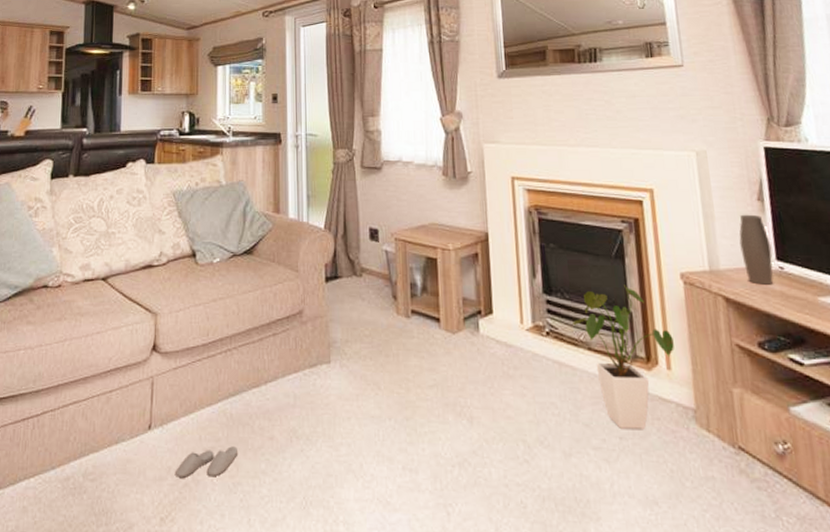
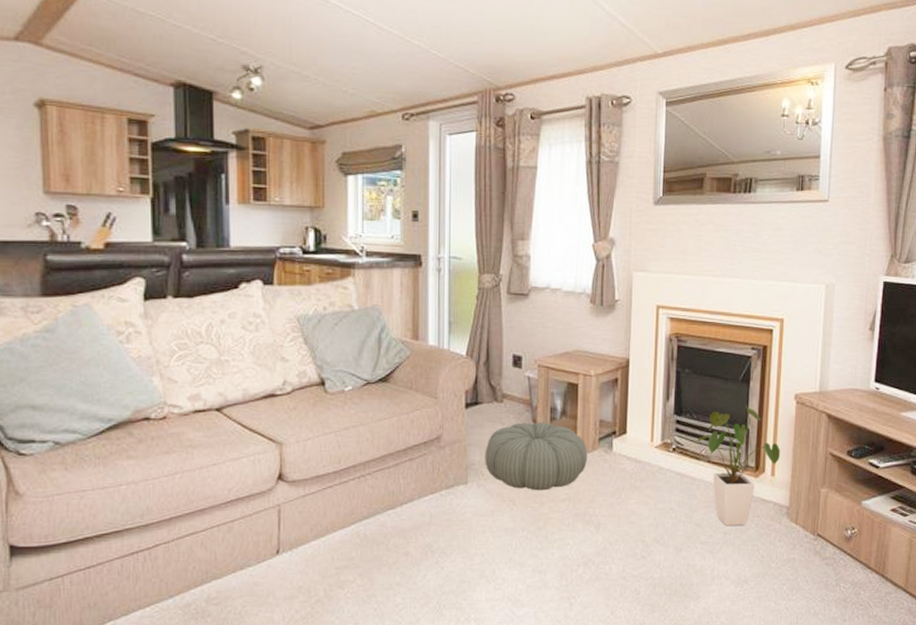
slippers: present [176,446,237,478] -> none [307,563,371,595]
pouf: none [346,298,453,375] -> present [485,422,587,491]
vase: present [739,214,774,285] -> none [848,342,873,403]

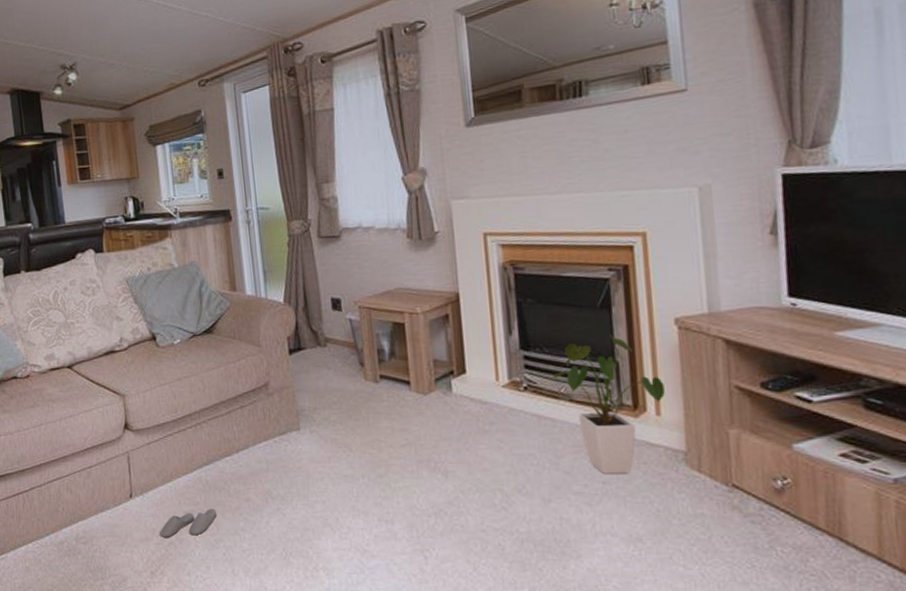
slippers: none [307,563,371,595] -> present [160,509,216,537]
pouf: present [485,422,587,491] -> none [314,365,425,436]

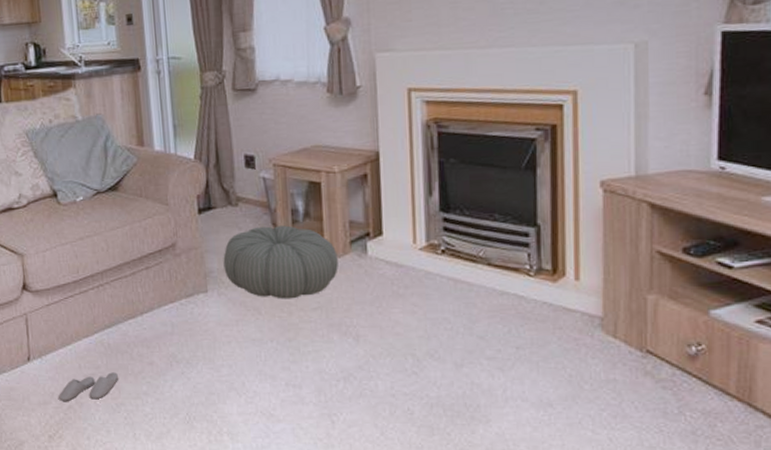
pouf: none [314,365,425,436] -> present [223,225,338,299]
house plant: present [553,335,665,474] -> none [472,197,585,339]

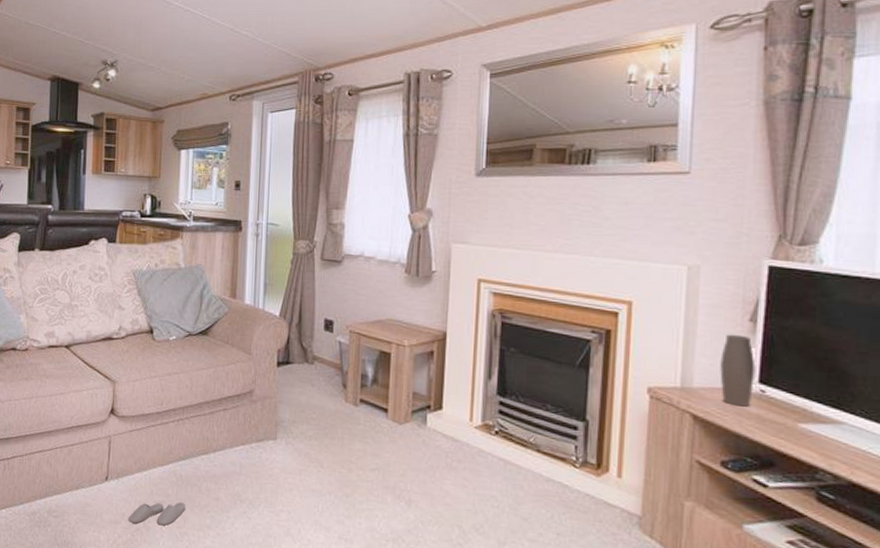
pouf: present [223,225,338,299] -> none [294,385,399,458]
vase: none [676,110,714,188] -> present [720,334,756,407]

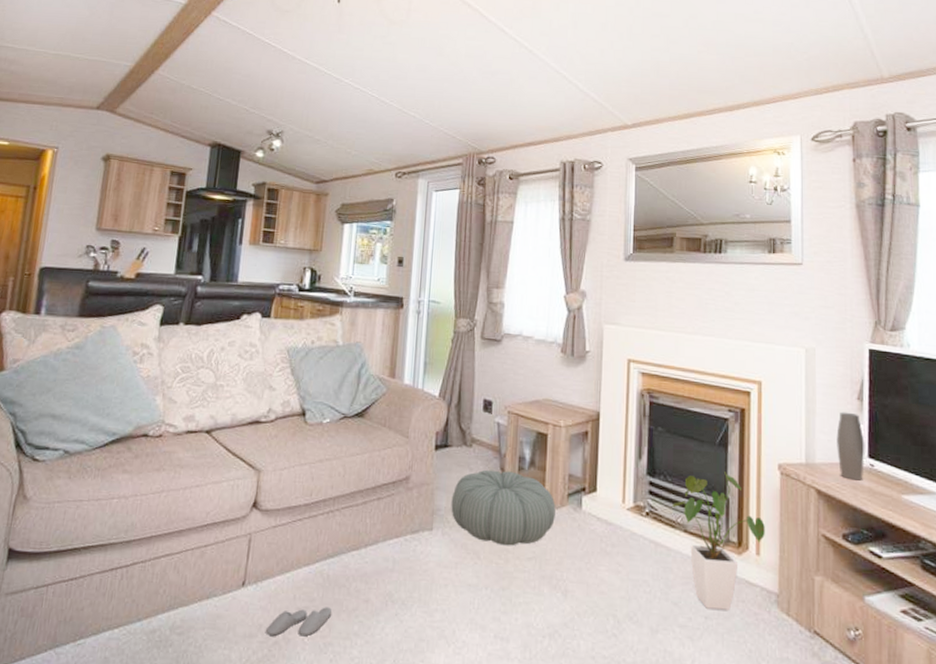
pouf: none [294,385,399,458] -> present [451,469,556,546]
house plant: none [524,394,629,529] -> present [672,472,765,610]

